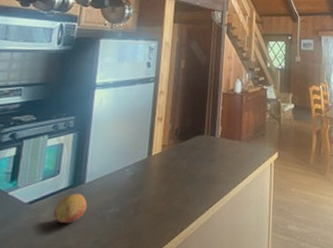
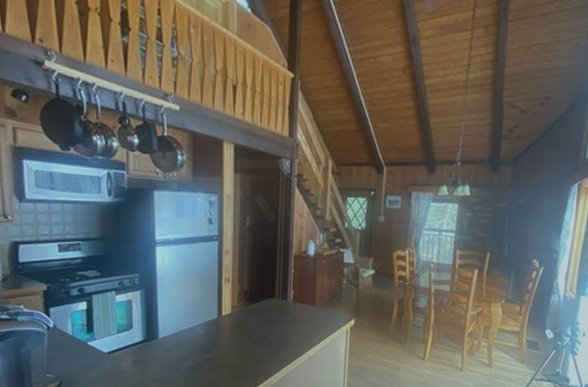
fruit: present [53,193,88,224] -> none [132,346,164,373]

